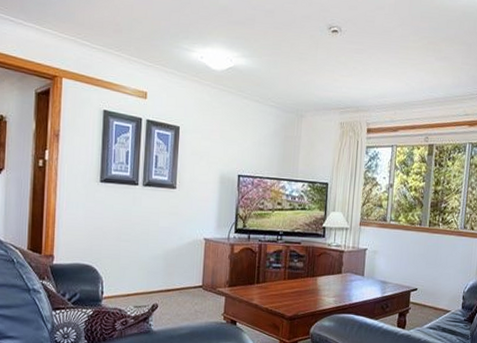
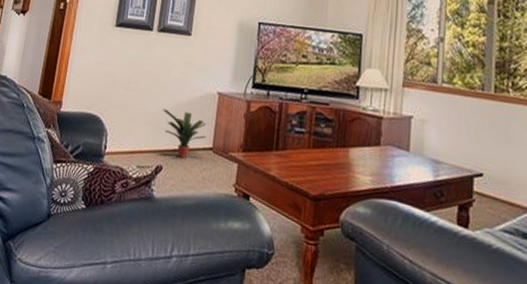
potted plant: none [154,255,196,296] -> present [162,109,207,159]

